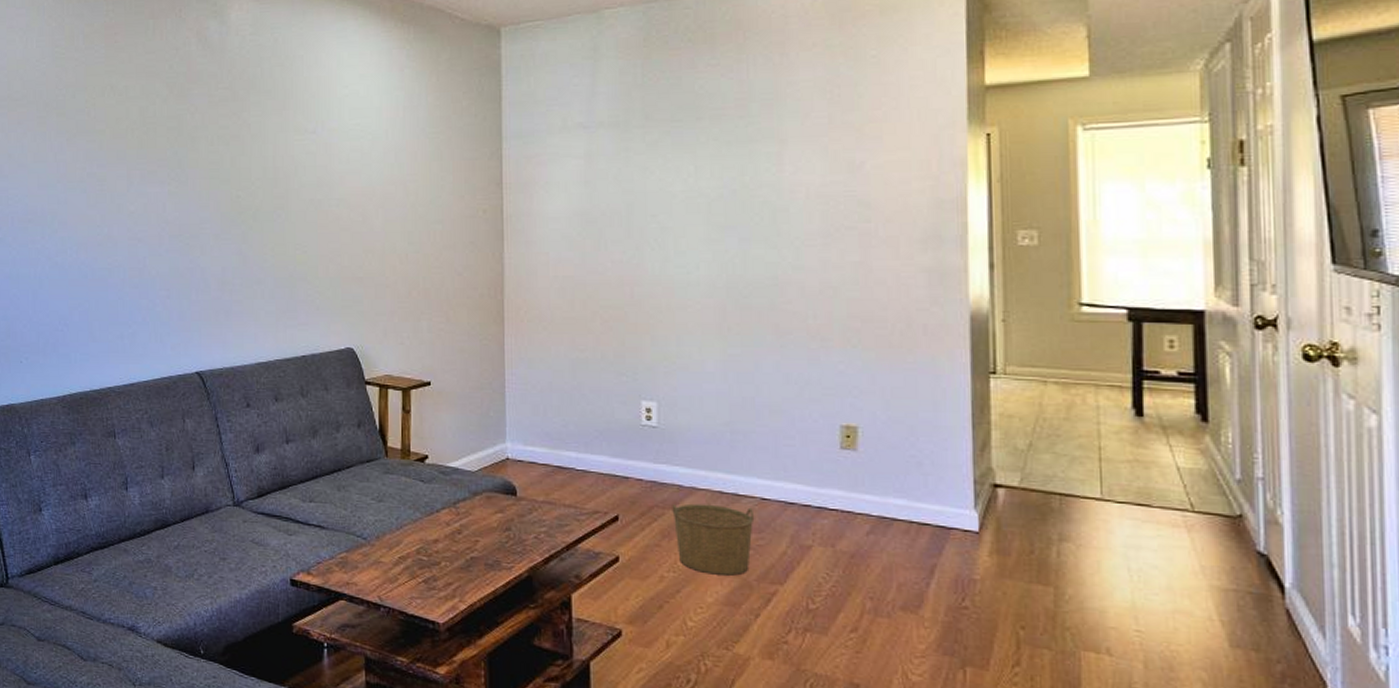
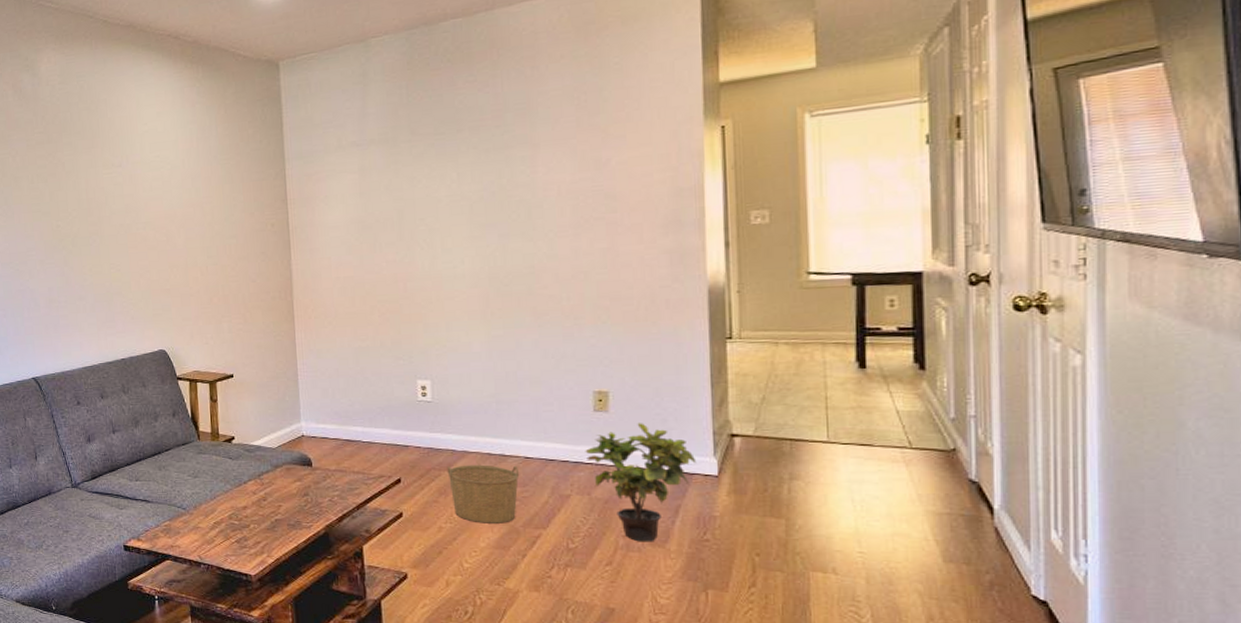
potted plant: none [829,465,955,607] -> present [585,423,697,542]

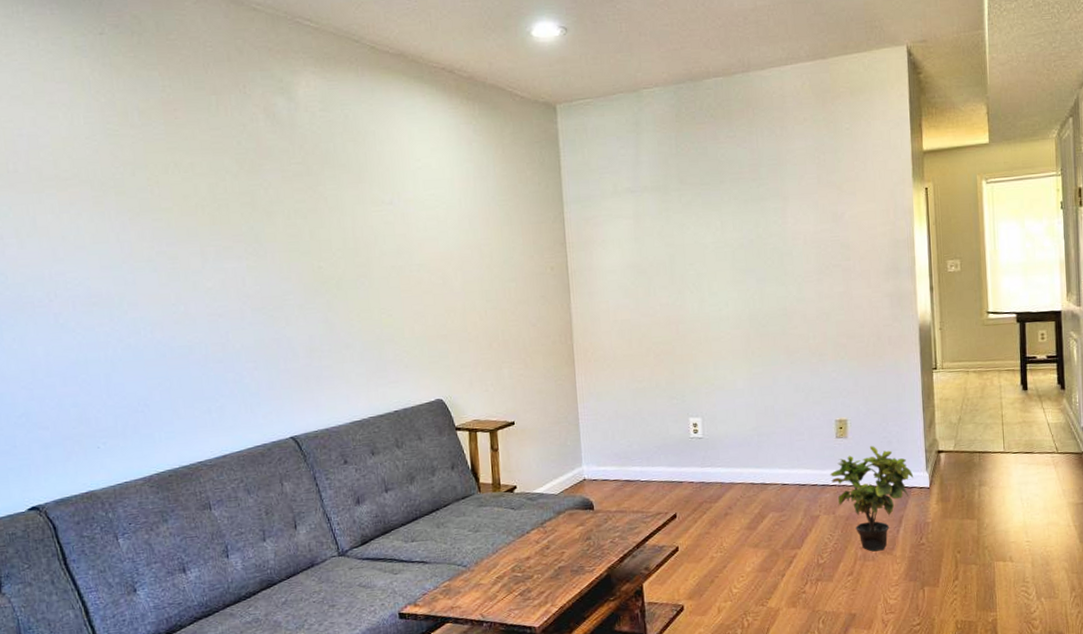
basket: present [447,464,520,523] -> none [717,492,778,550]

